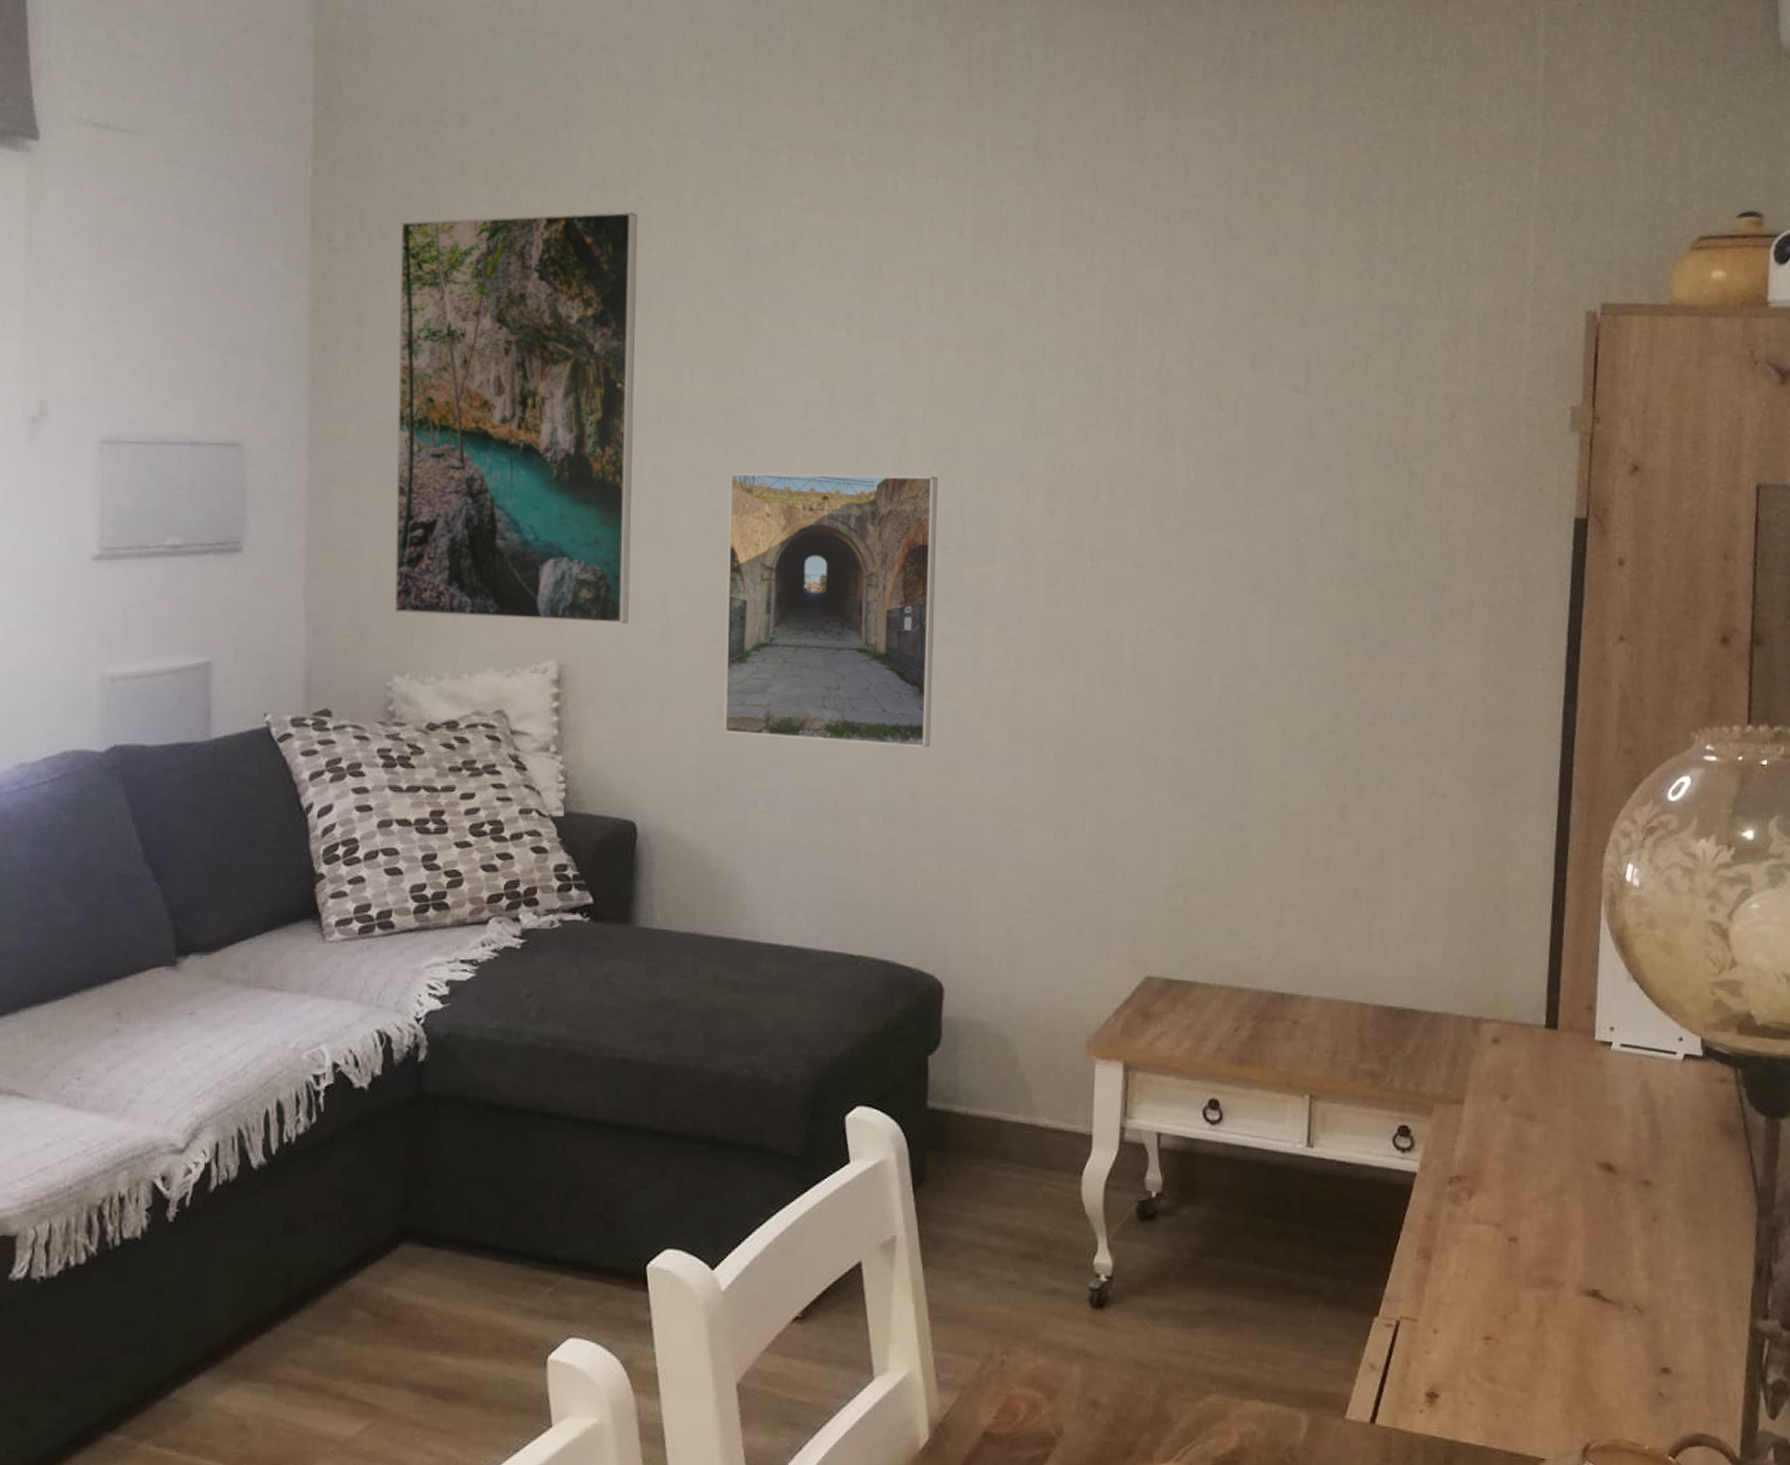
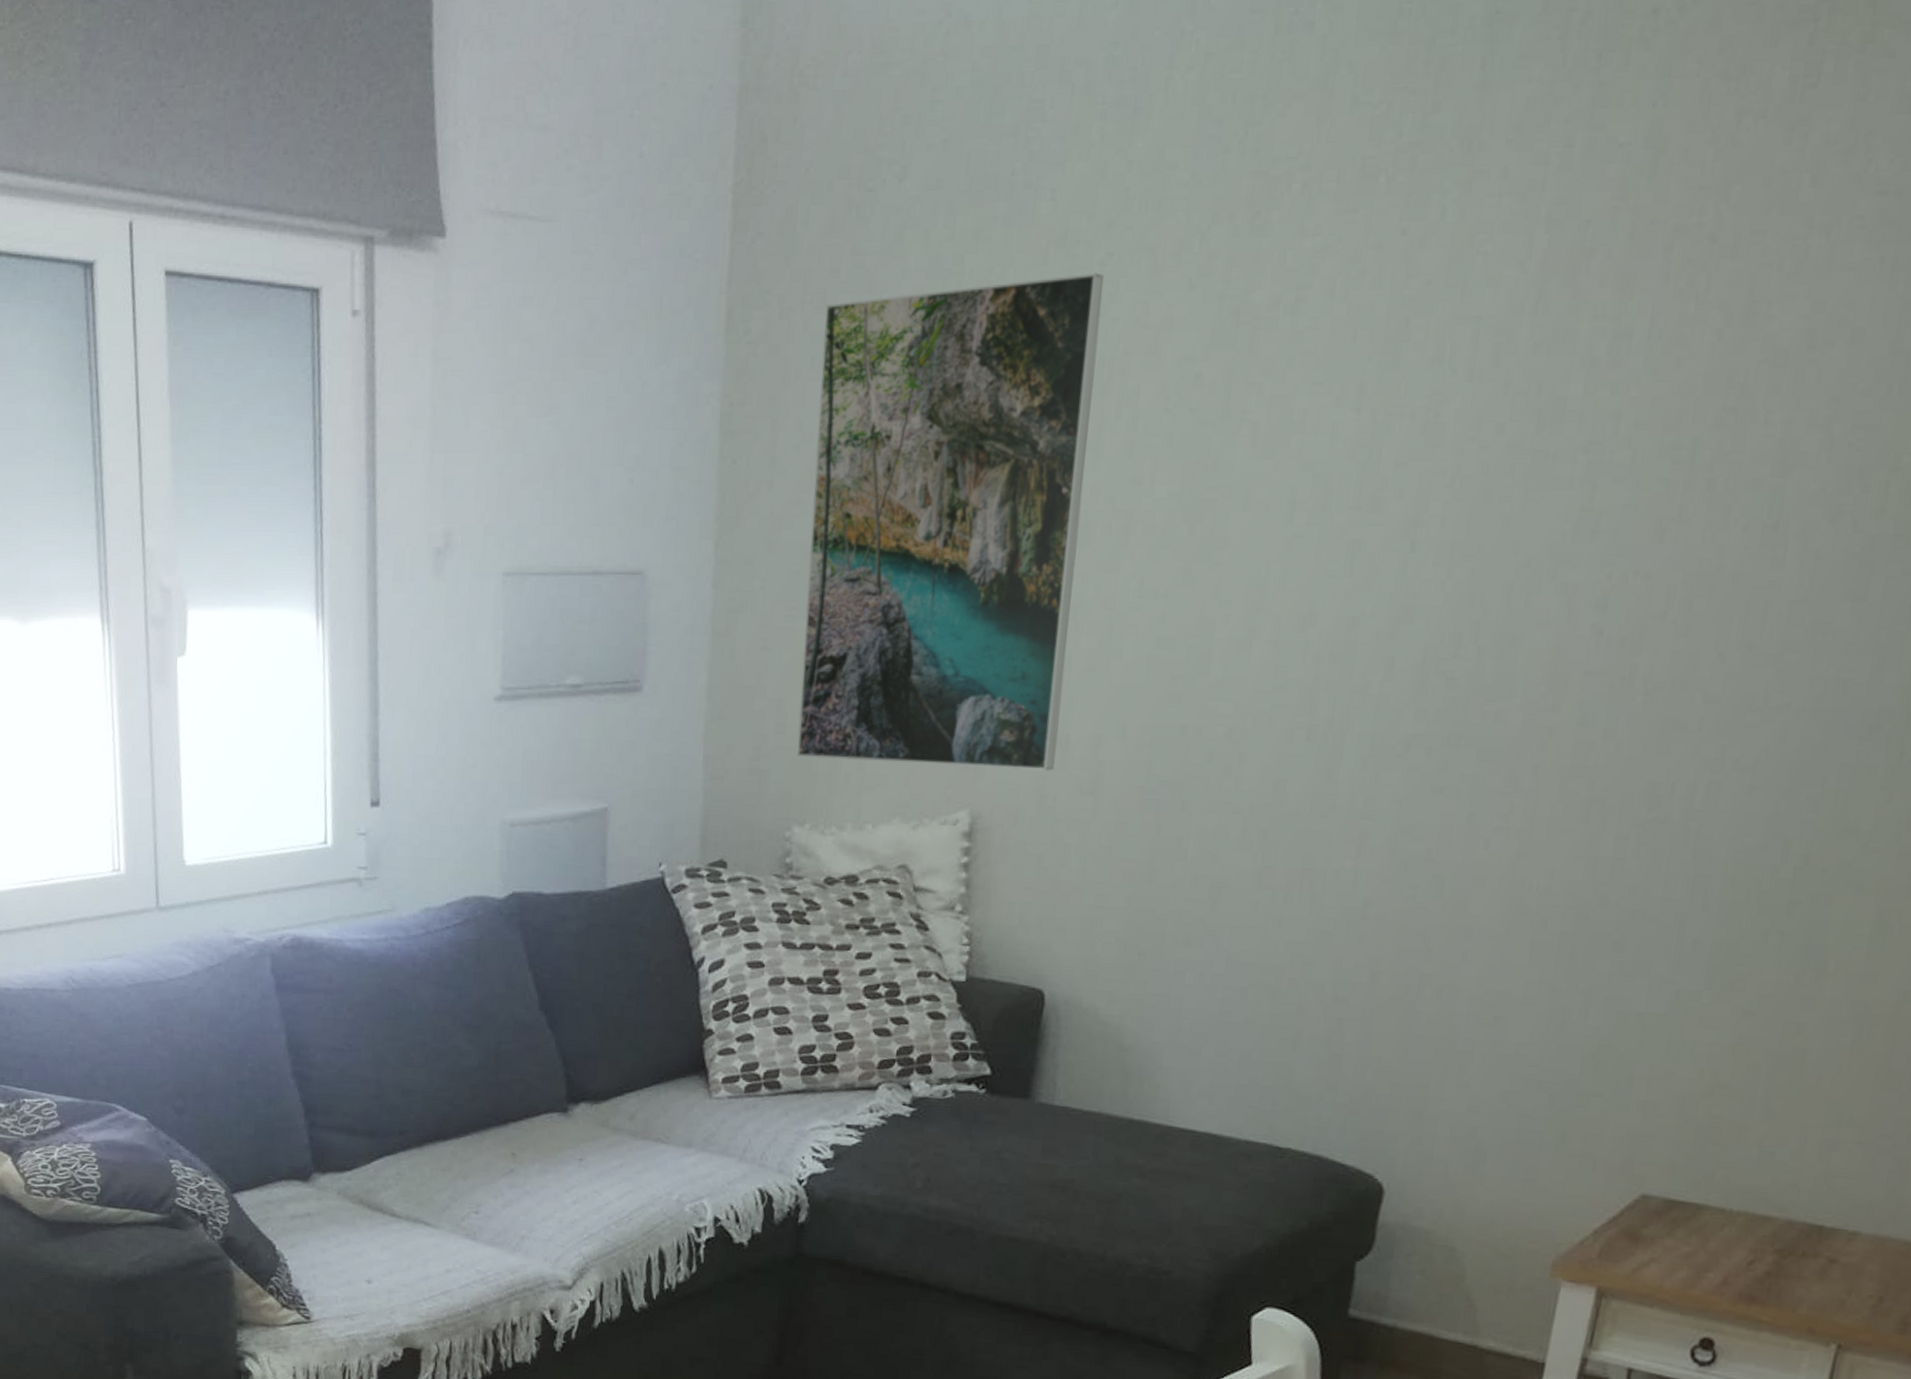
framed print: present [724,472,937,748] -> none [1153,590,1451,919]

